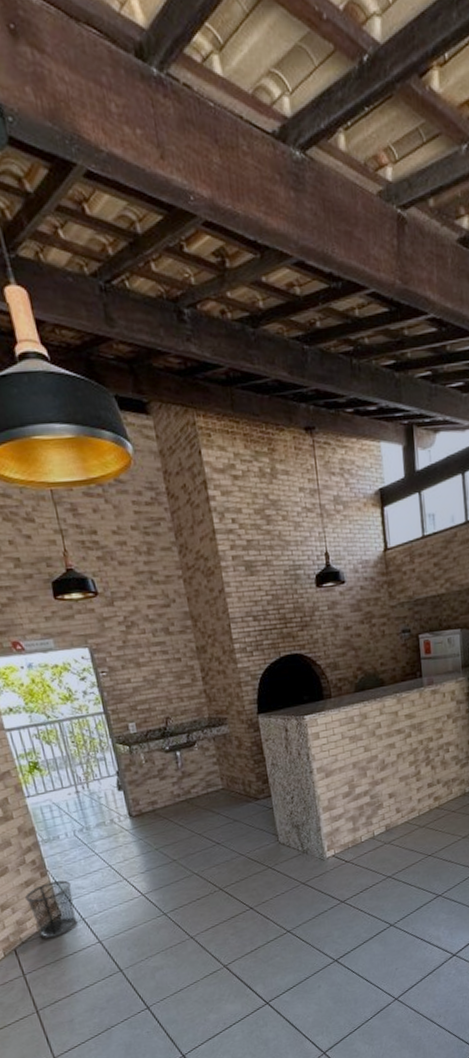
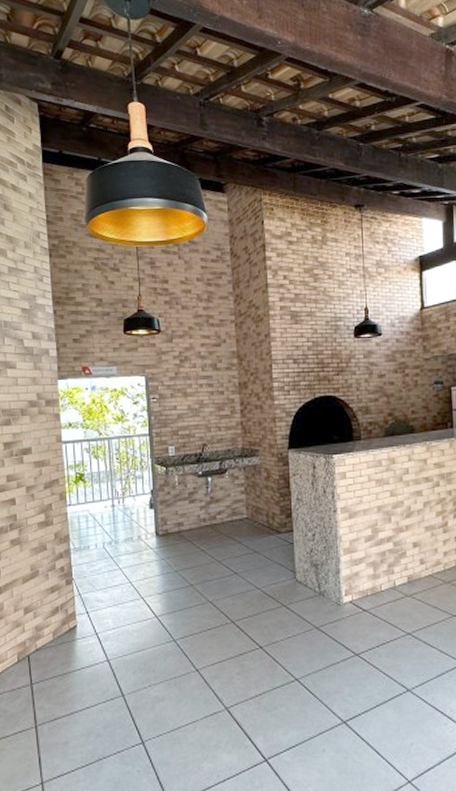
waste bin: present [25,880,78,939] -> none [48,591,92,650]

